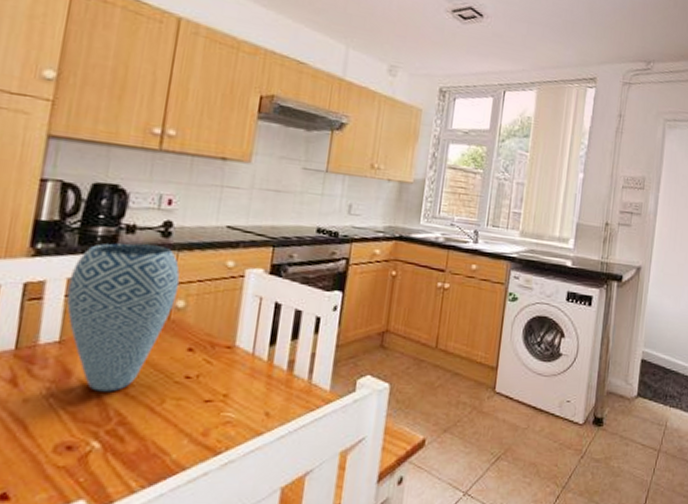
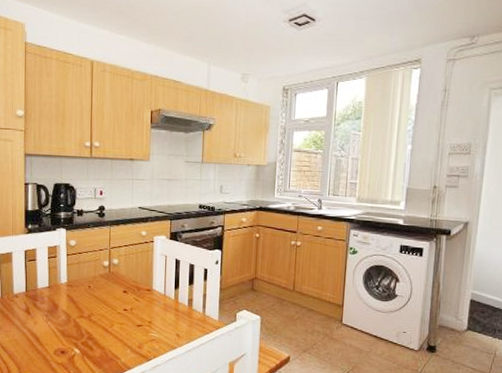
vase: present [66,243,180,392] -> none [49,222,114,319]

